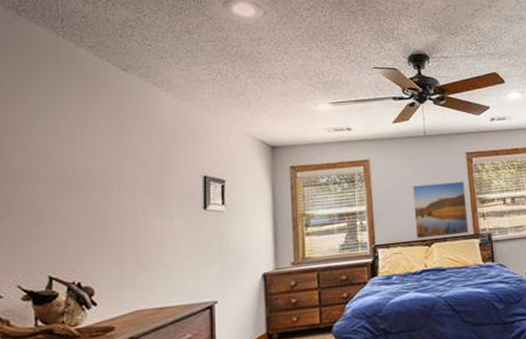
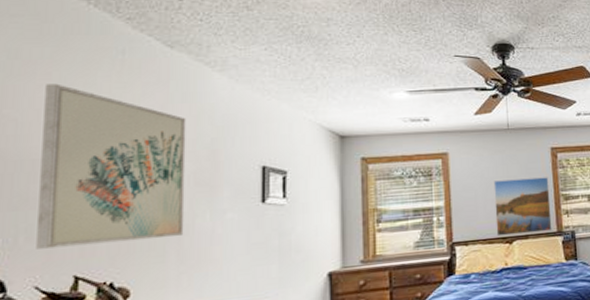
wall art: none [18,107,139,253] -> present [36,83,186,249]

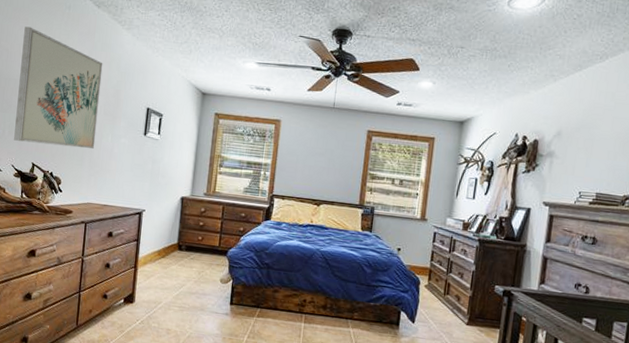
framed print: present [493,177,552,237] -> none [308,151,361,203]

